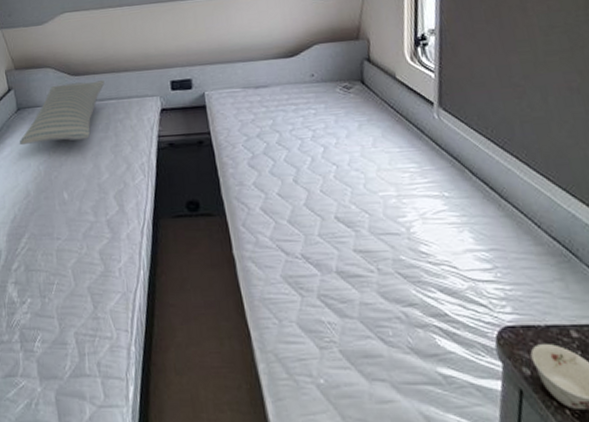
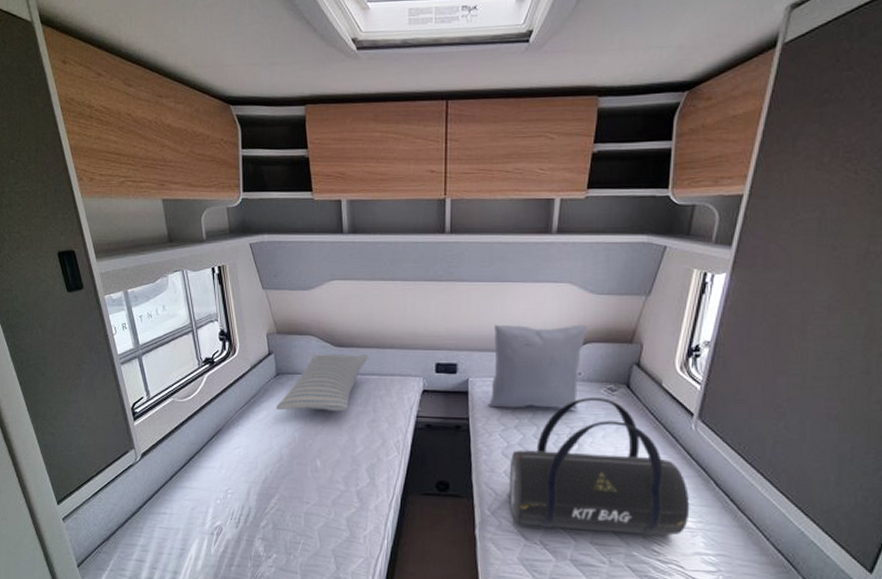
pillow: none [222,27,316,119] -> present [488,324,587,410]
duffel bag: none [257,97,452,239] -> present [509,398,690,536]

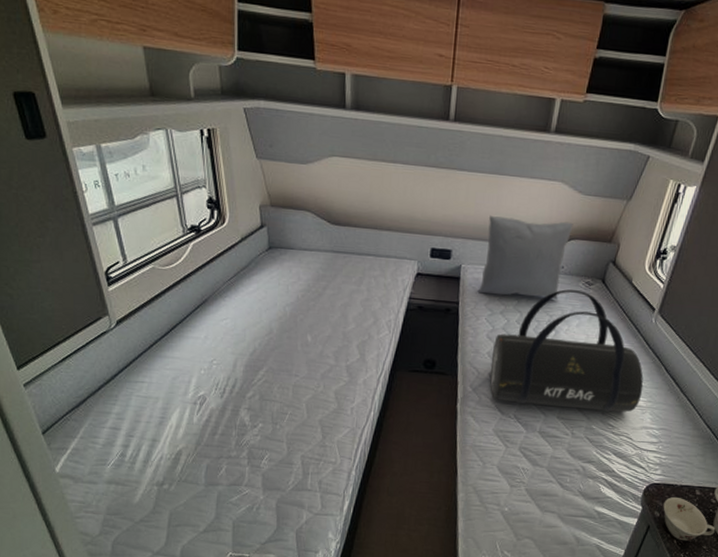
pillow: present [275,354,368,412] -> none [266,230,365,290]

